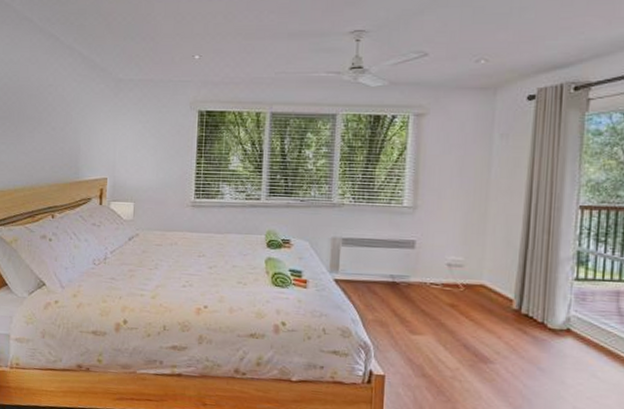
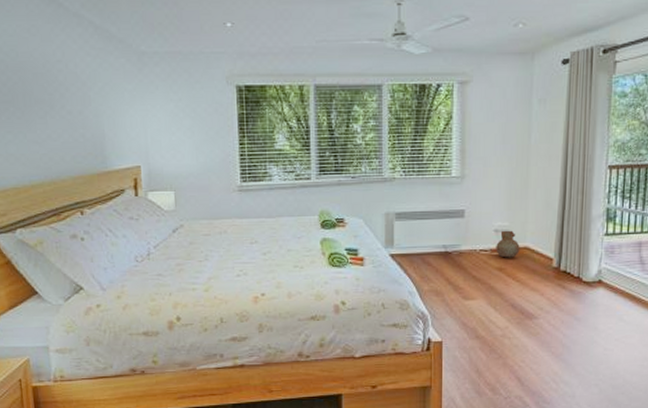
vase: none [448,265,475,295] -> present [496,230,520,258]

